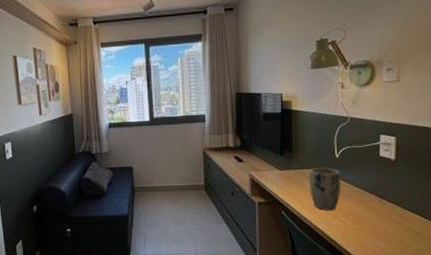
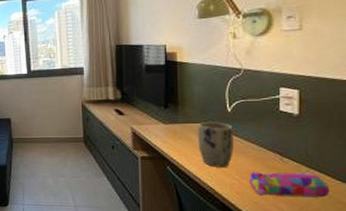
pencil case: none [353,212,419,236] -> present [249,172,330,198]

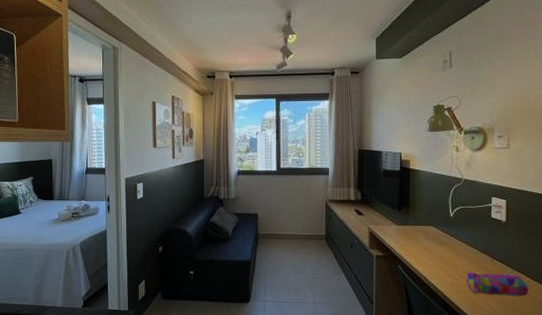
plant pot: present [198,122,233,167] -> none [425,225,454,267]

